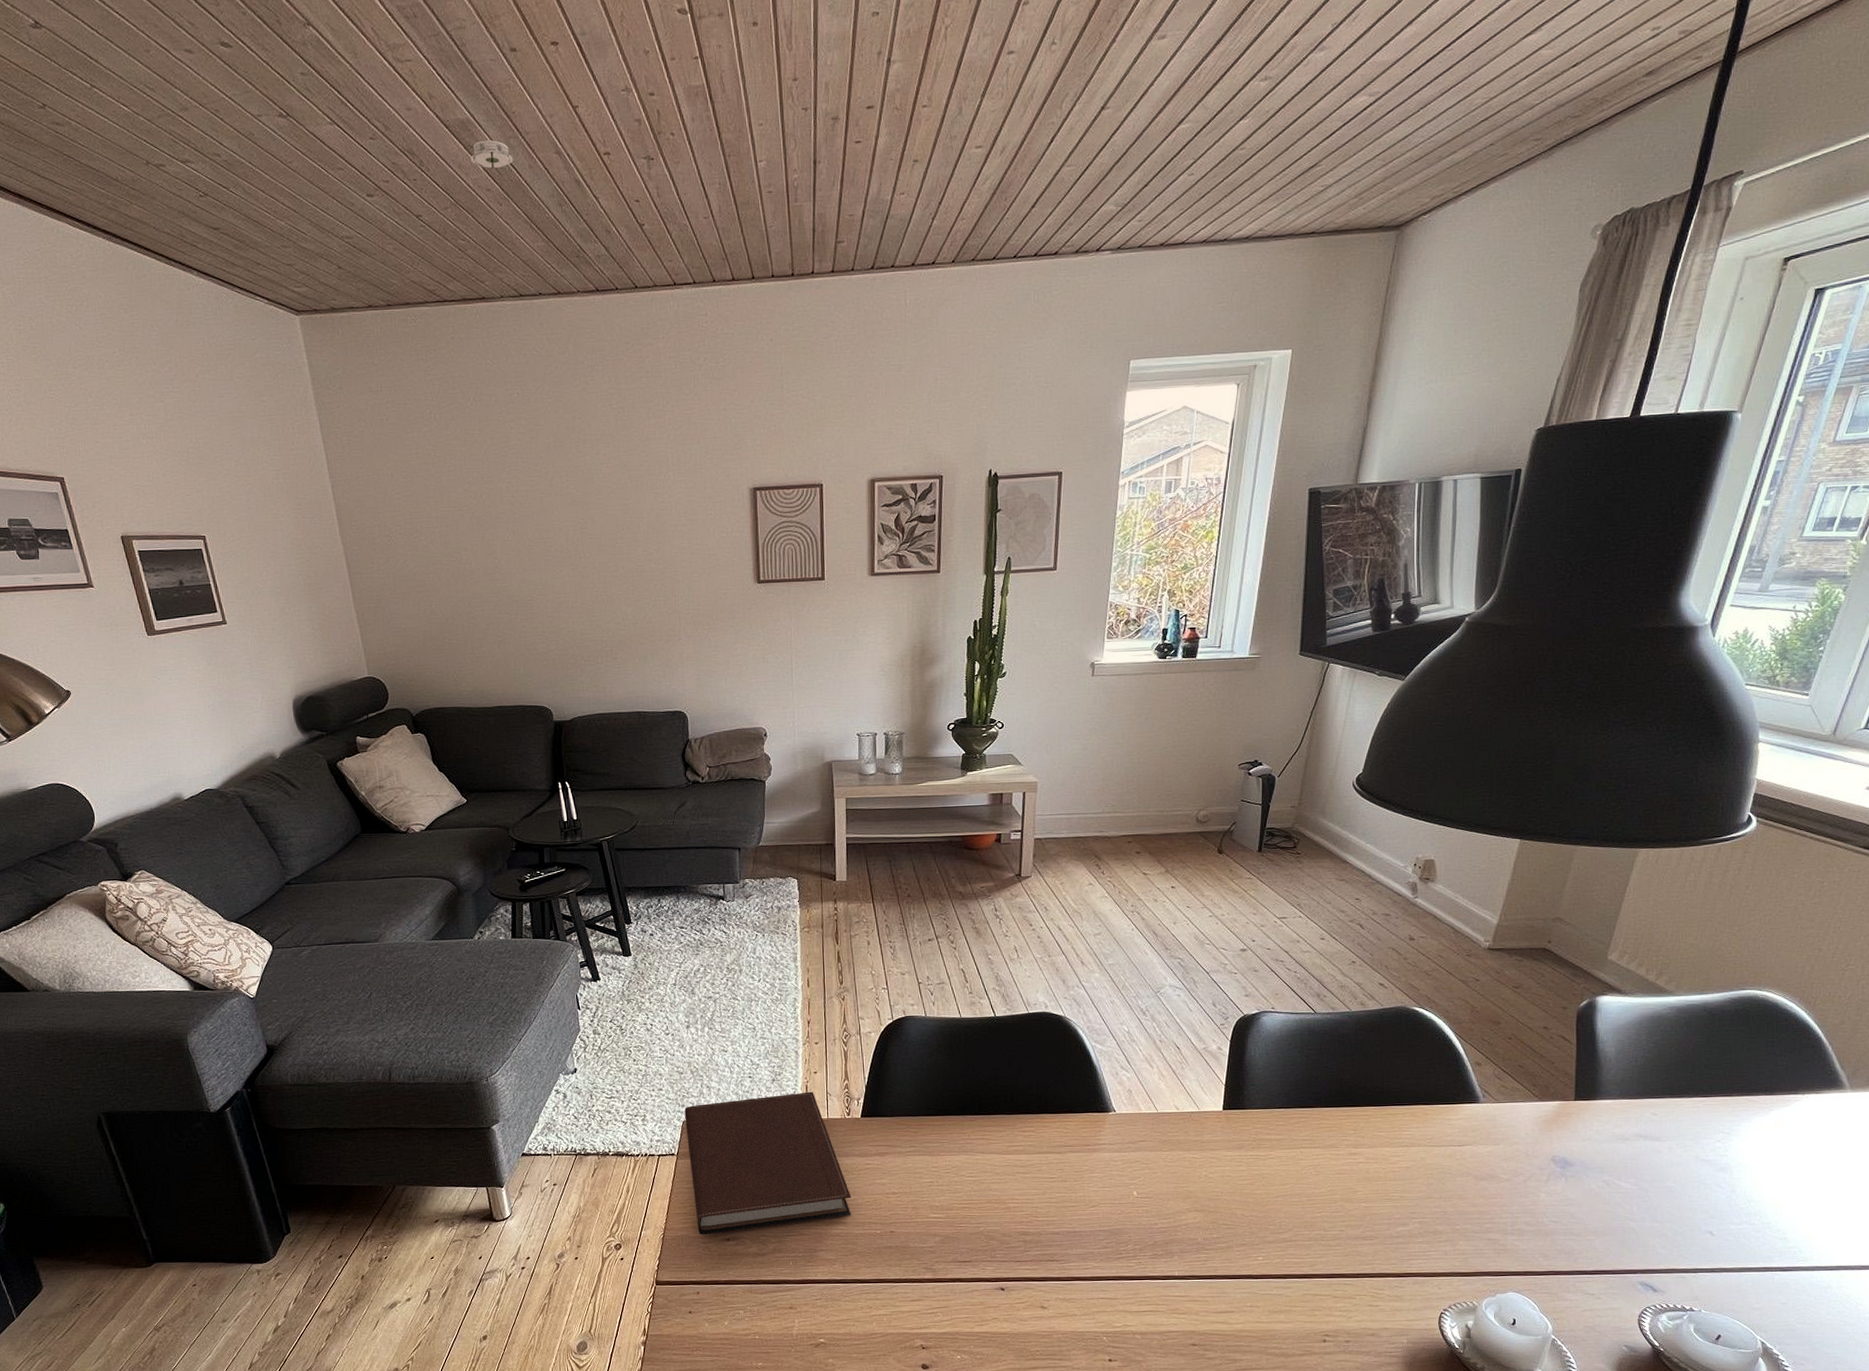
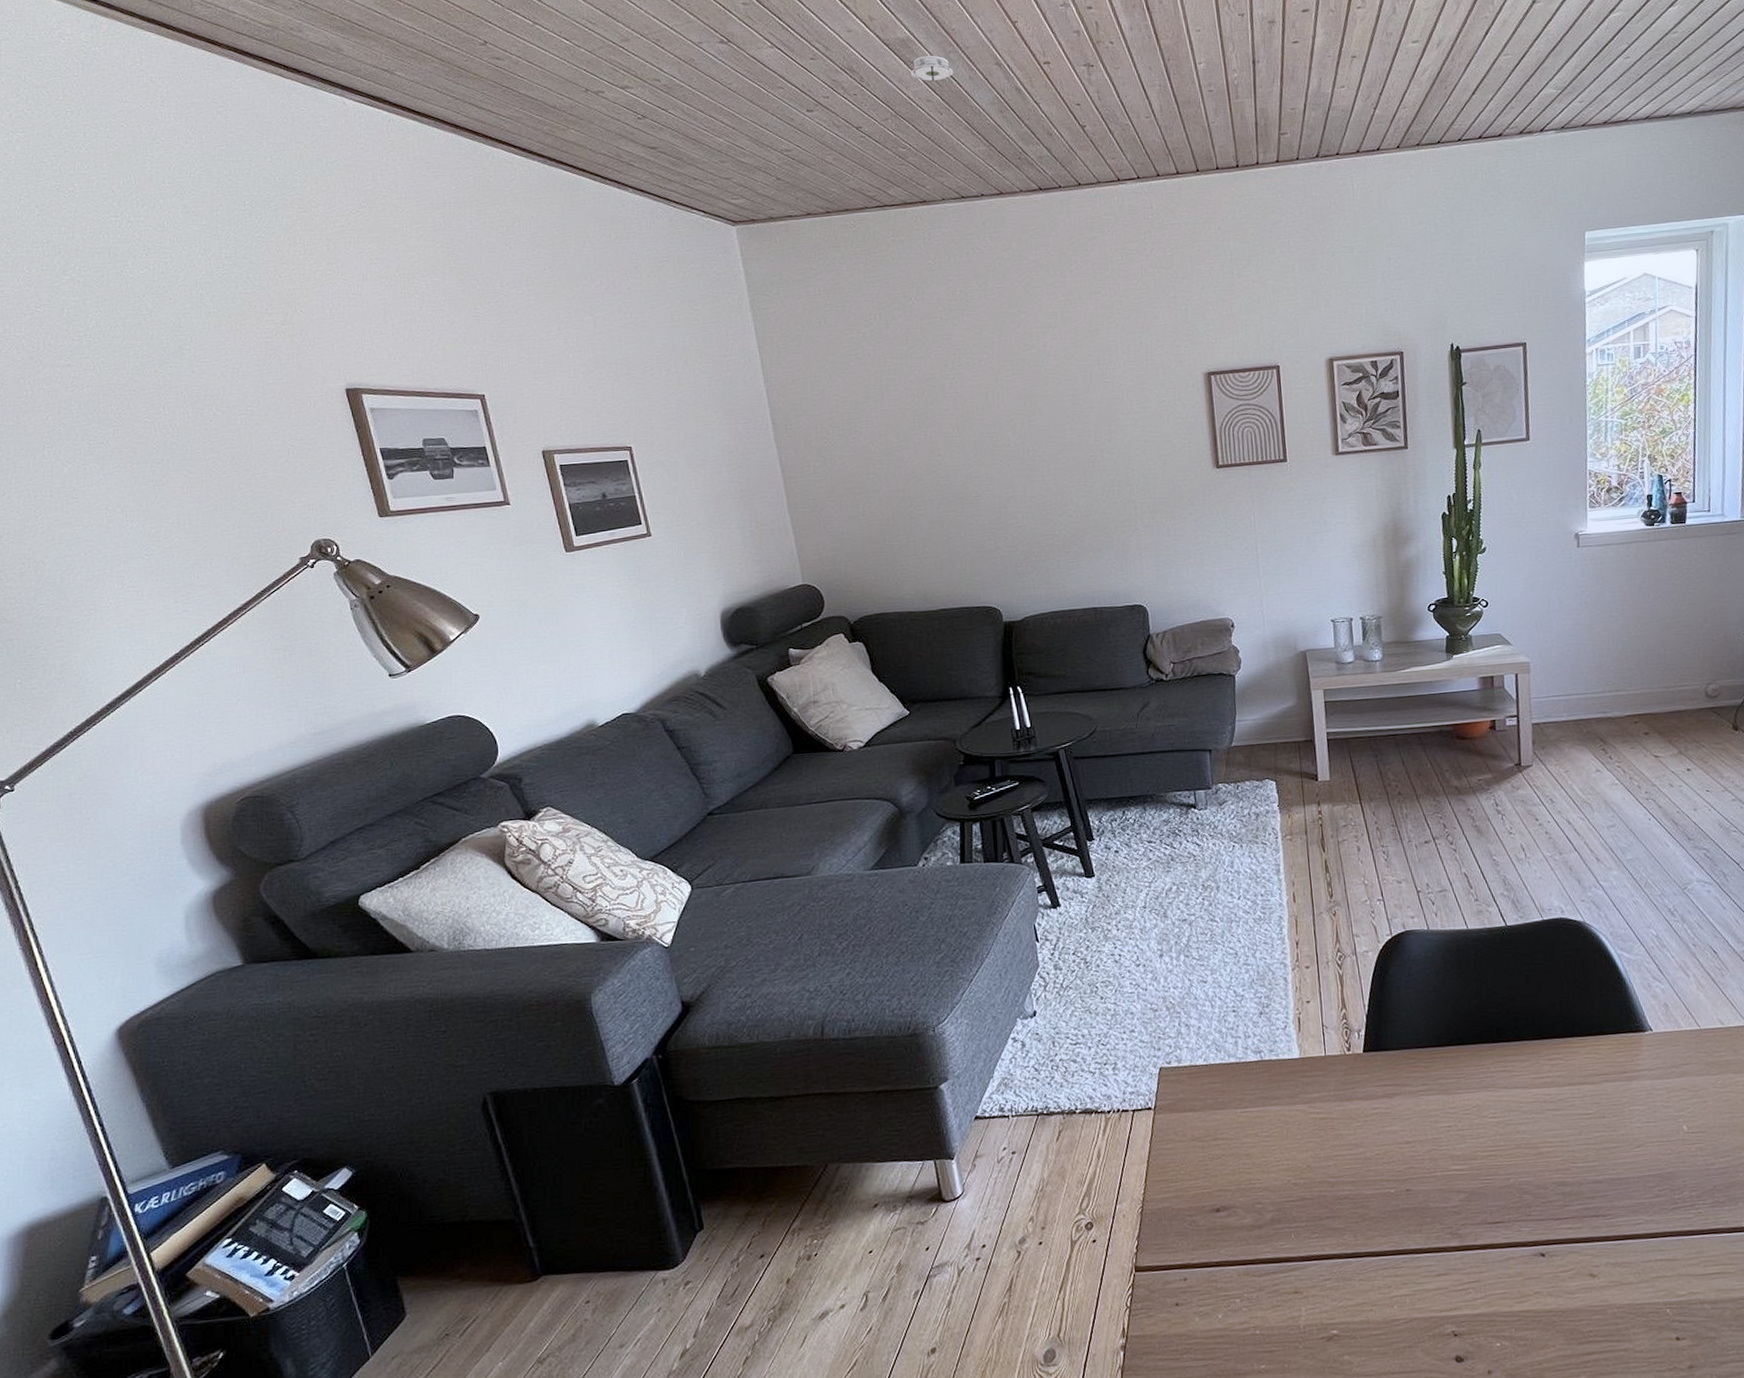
notebook: present [684,1091,852,1235] -> none [1161,1024,1360,1206]

